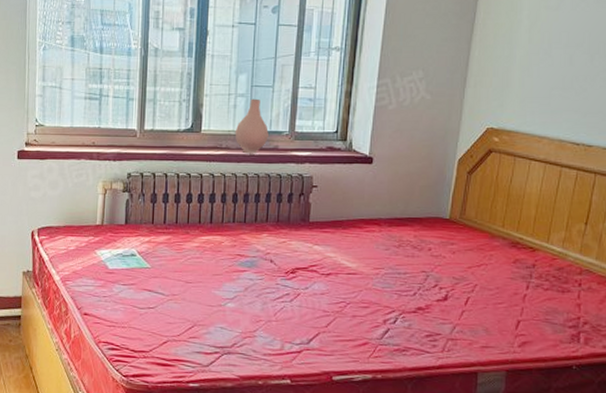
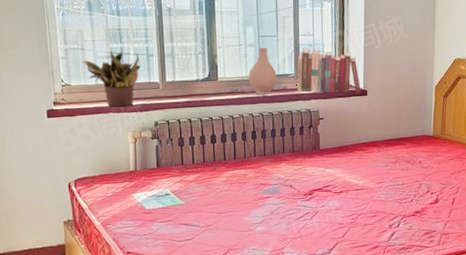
potted plant: none [60,91,119,154] -> present [84,50,141,108]
books: none [290,102,366,161] -> present [297,48,361,94]

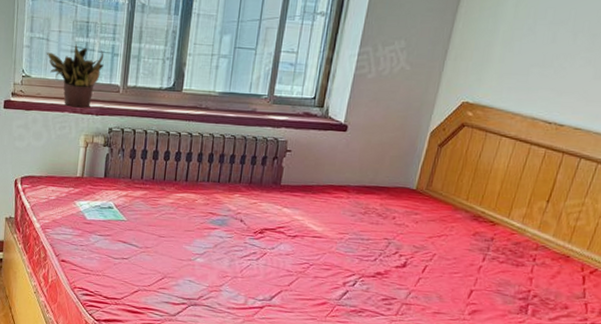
vase: present [248,47,278,96] -> none [215,60,248,116]
books: present [297,48,361,94] -> none [268,67,342,129]

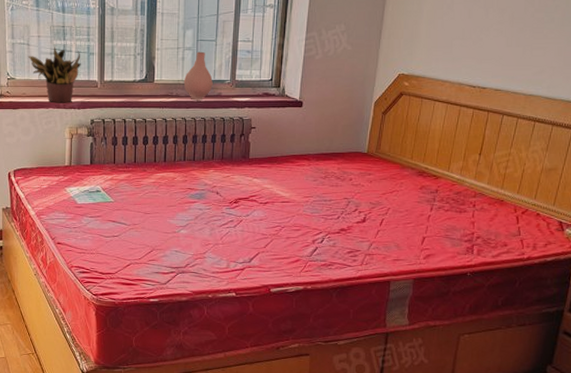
vase: none [215,60,248,116] -> present [183,51,213,101]

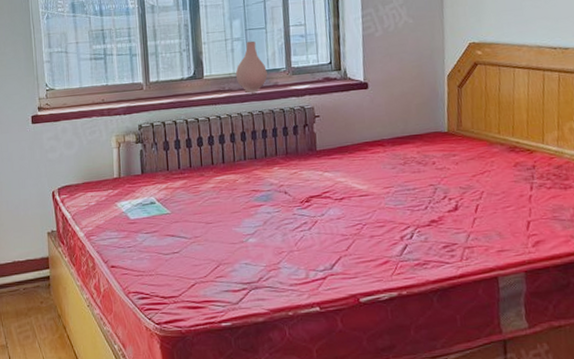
potted plant: present [29,46,81,103] -> none [67,51,124,112]

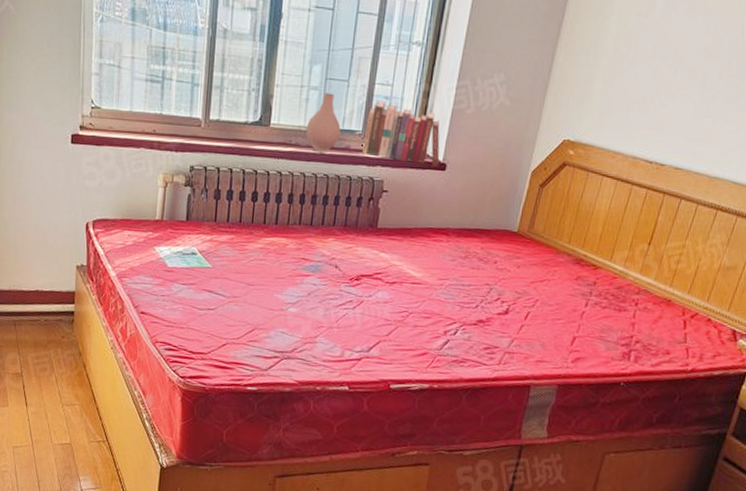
books: none [288,39,361,88] -> present [362,100,440,168]

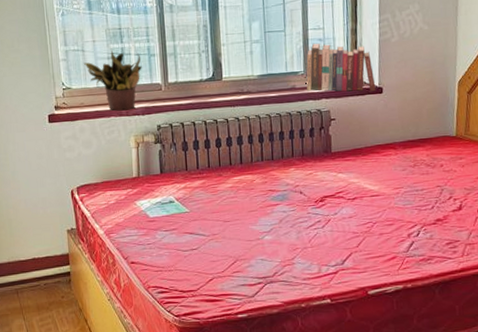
potted plant: none [119,72,183,144] -> present [84,50,142,111]
vase: present [305,92,341,153] -> none [254,43,286,96]

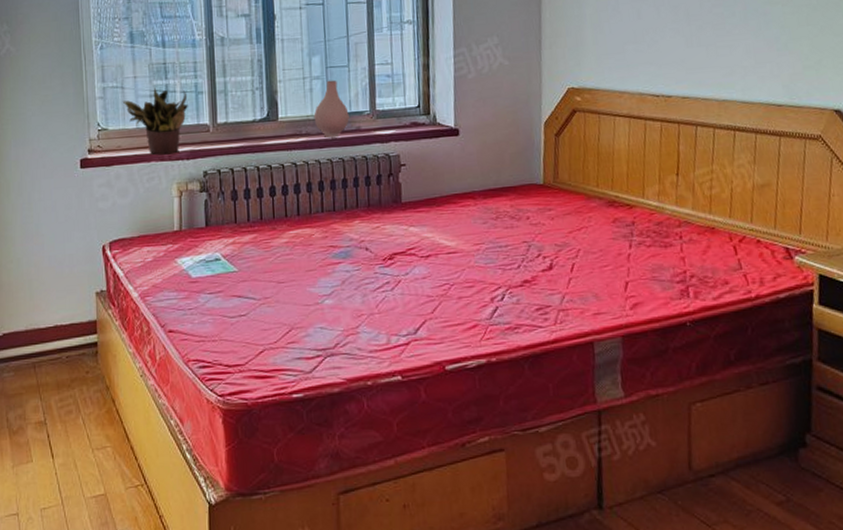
vase: none [254,43,286,96] -> present [313,80,349,139]
books: present [306,43,376,92] -> none [373,79,452,134]

